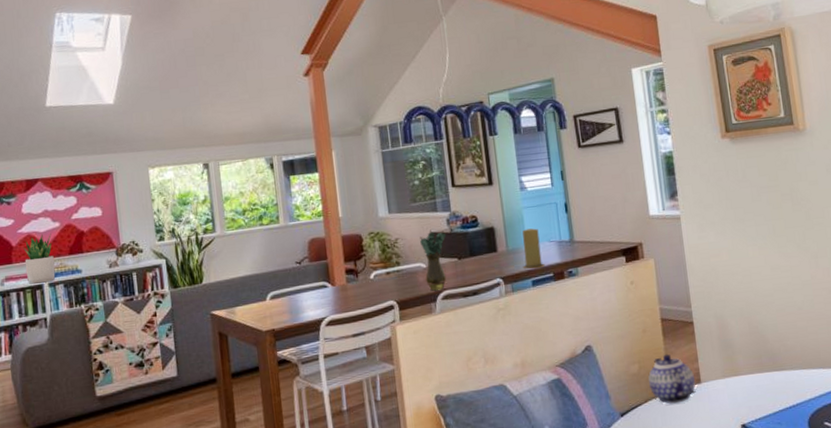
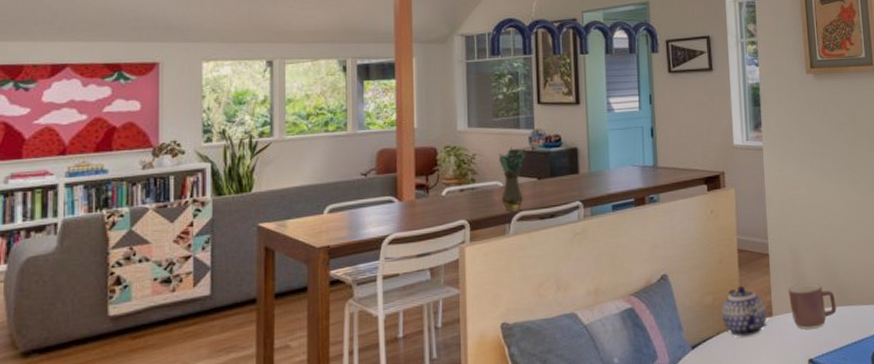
planter: present [23,233,56,284] -> none [38,126,76,184]
candle: present [522,228,545,269] -> none [604,151,627,193]
mug: none [715,349,768,396] -> present [788,283,837,330]

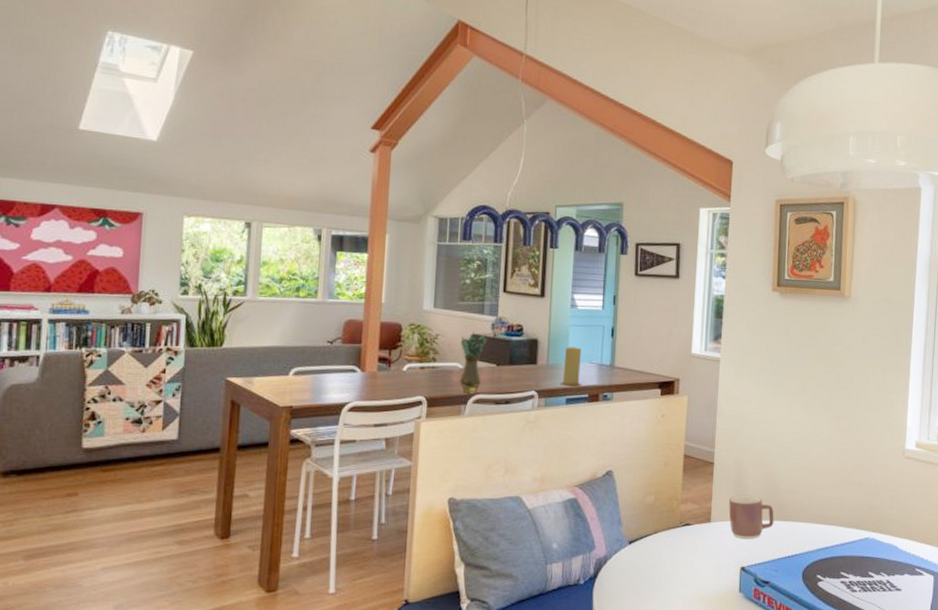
candle: none [604,151,627,193] -> present [560,347,582,387]
teapot: present [721,285,767,337] -> none [661,489,705,539]

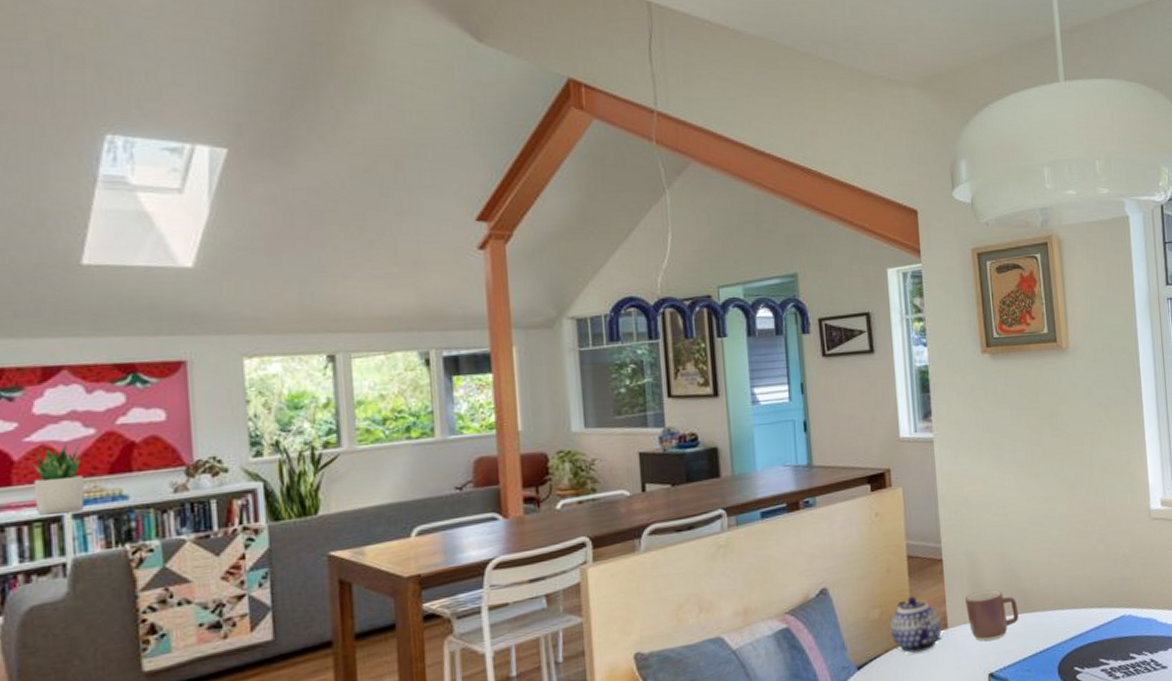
planter: none [24,264,61,318] -> present [32,443,85,516]
vase: present [460,331,489,393] -> none [624,449,658,525]
candle: present [560,347,582,387] -> none [751,450,777,499]
teapot: none [661,489,705,539] -> present [889,596,942,653]

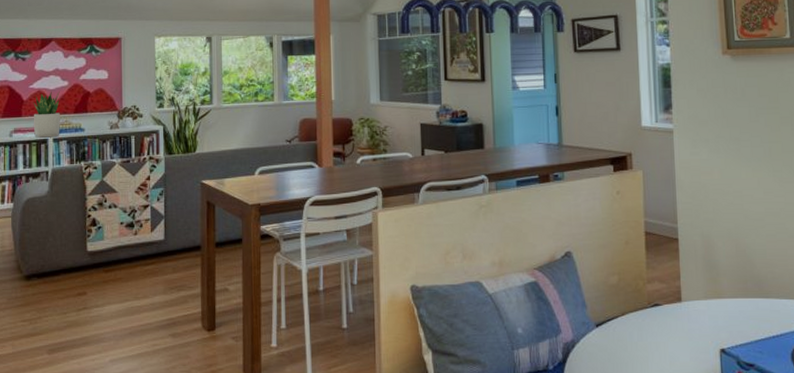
teapot: present [889,596,942,653] -> none [626,268,675,320]
mug: present [964,589,1019,641] -> none [698,272,753,318]

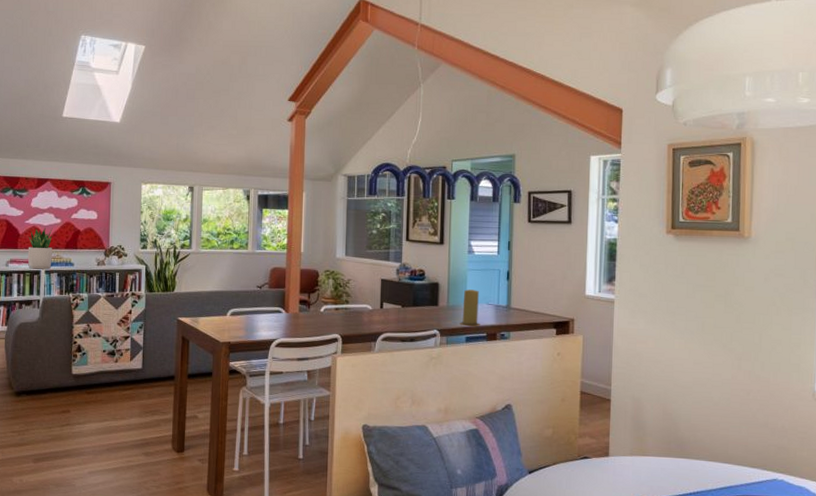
candle: none [509,128,531,169] -> present [460,289,480,327]

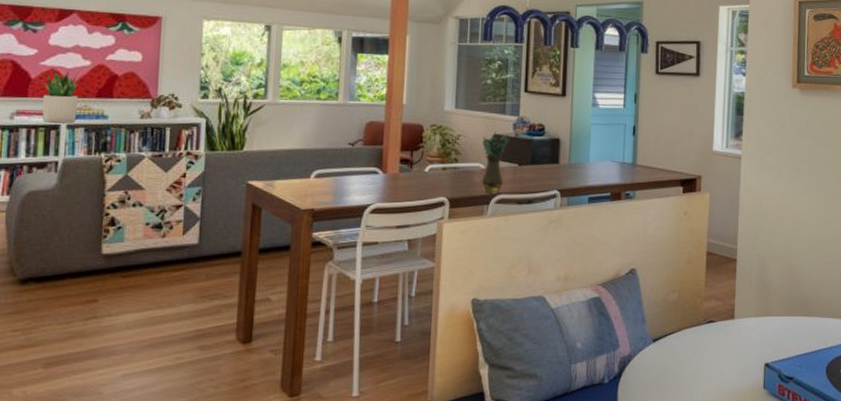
vase: none [370,276,394,332] -> present [482,131,511,193]
candle: present [460,289,480,327] -> none [582,145,604,186]

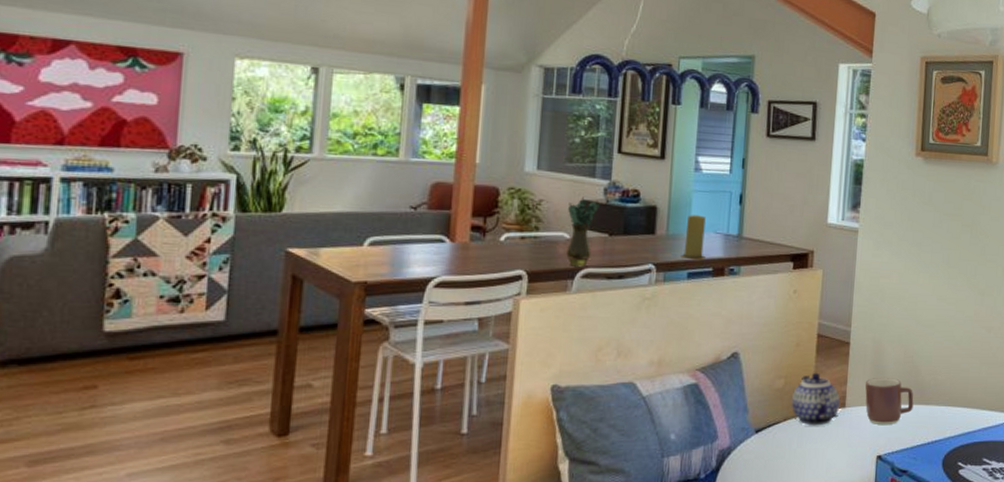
planter: present [42,70,79,124] -> none [28,112,78,176]
candle: none [582,145,604,186] -> present [681,215,706,260]
teapot: none [684,286,729,336] -> present [791,372,840,426]
mug: none [751,292,798,335] -> present [865,378,914,424]

